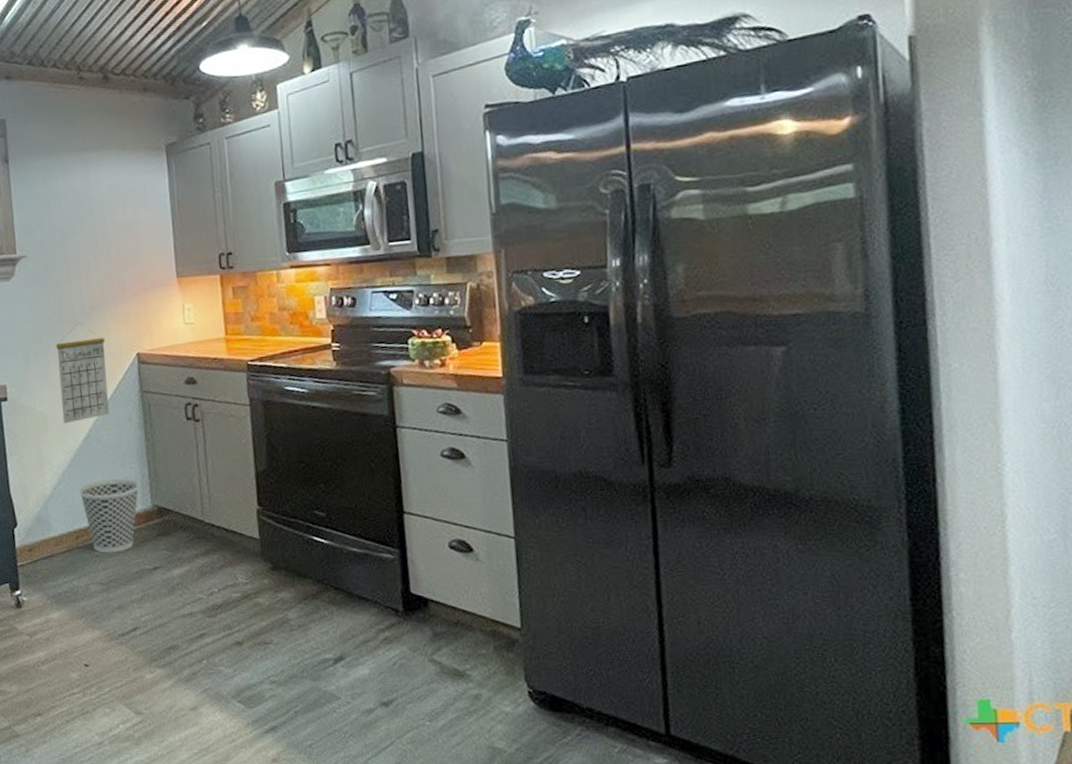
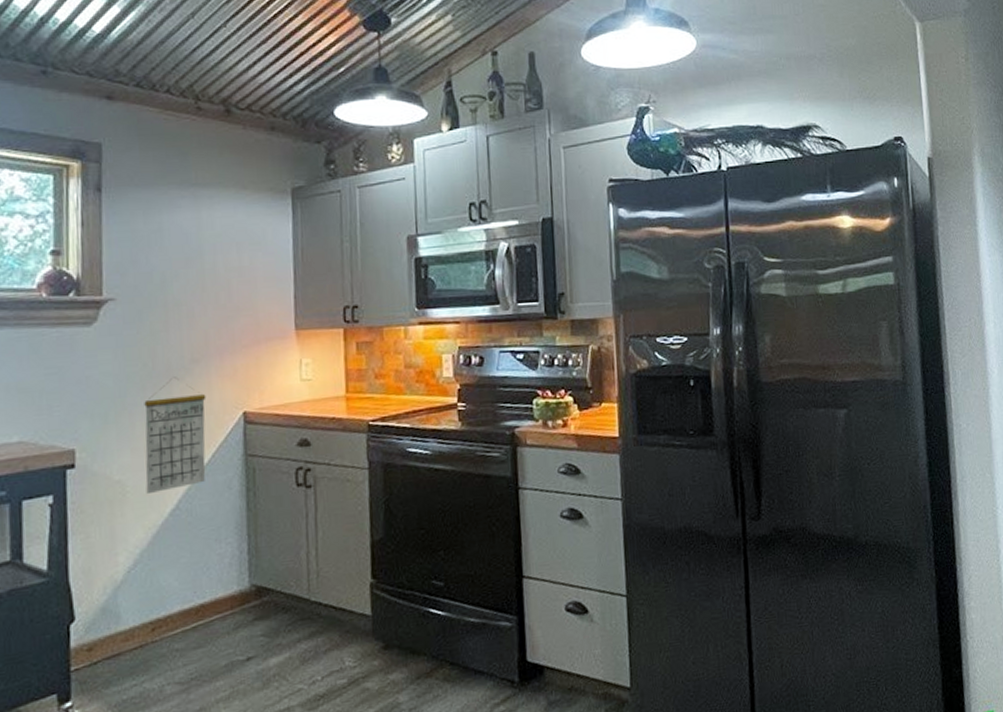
wastebasket: present [78,478,140,554] -> none [159,556,236,646]

